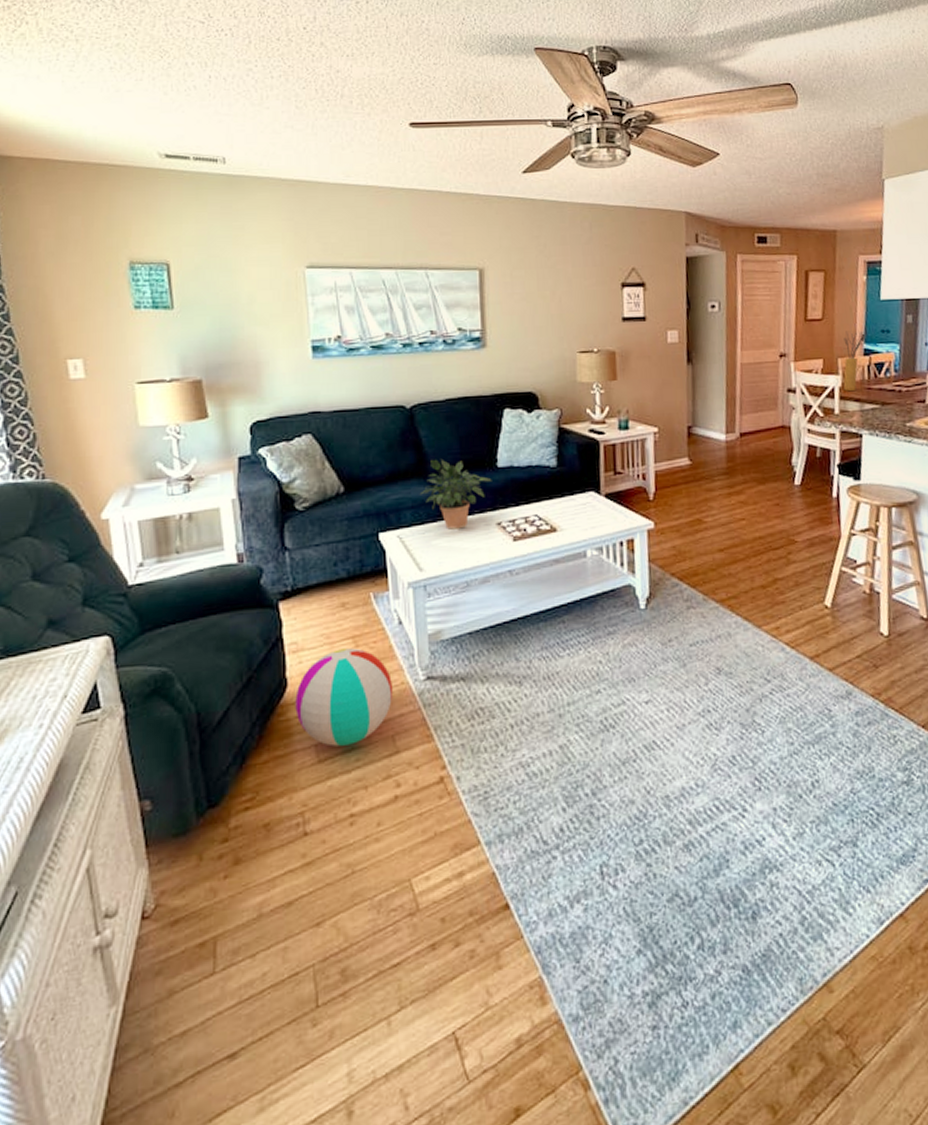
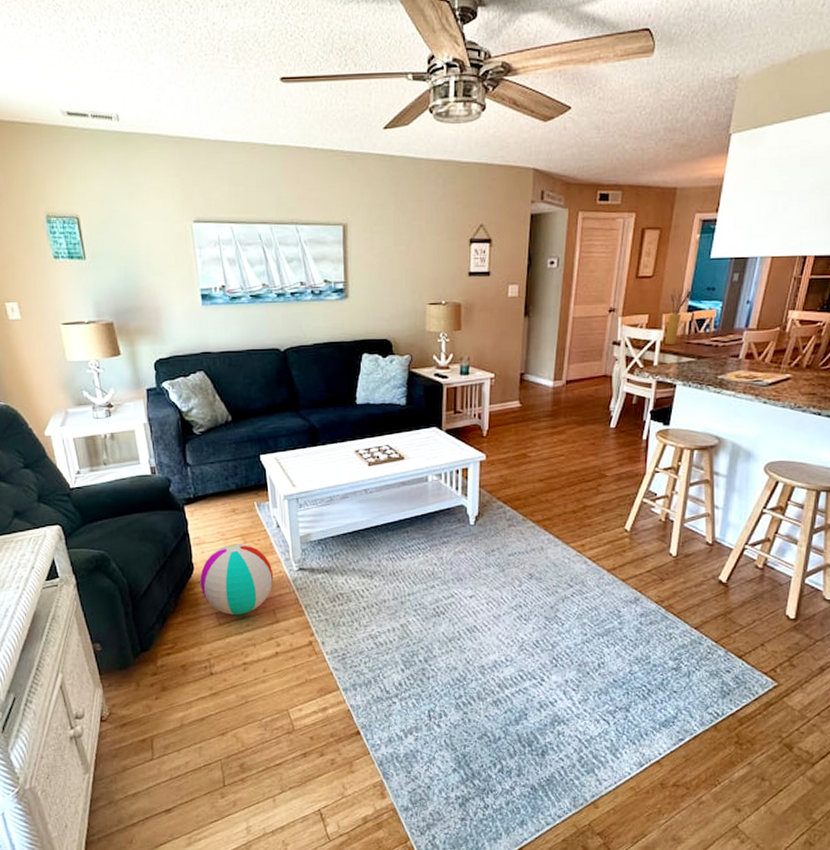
potted plant: present [420,459,492,530] -> none [293,395,352,454]

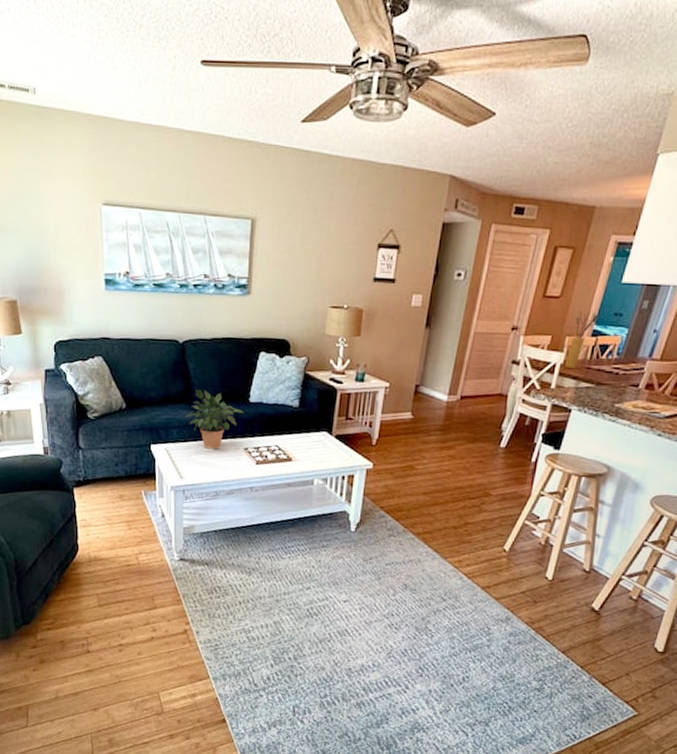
beach ball: present [200,544,274,615] -> none [84,529,155,598]
potted plant: none [293,395,352,454] -> present [186,389,244,449]

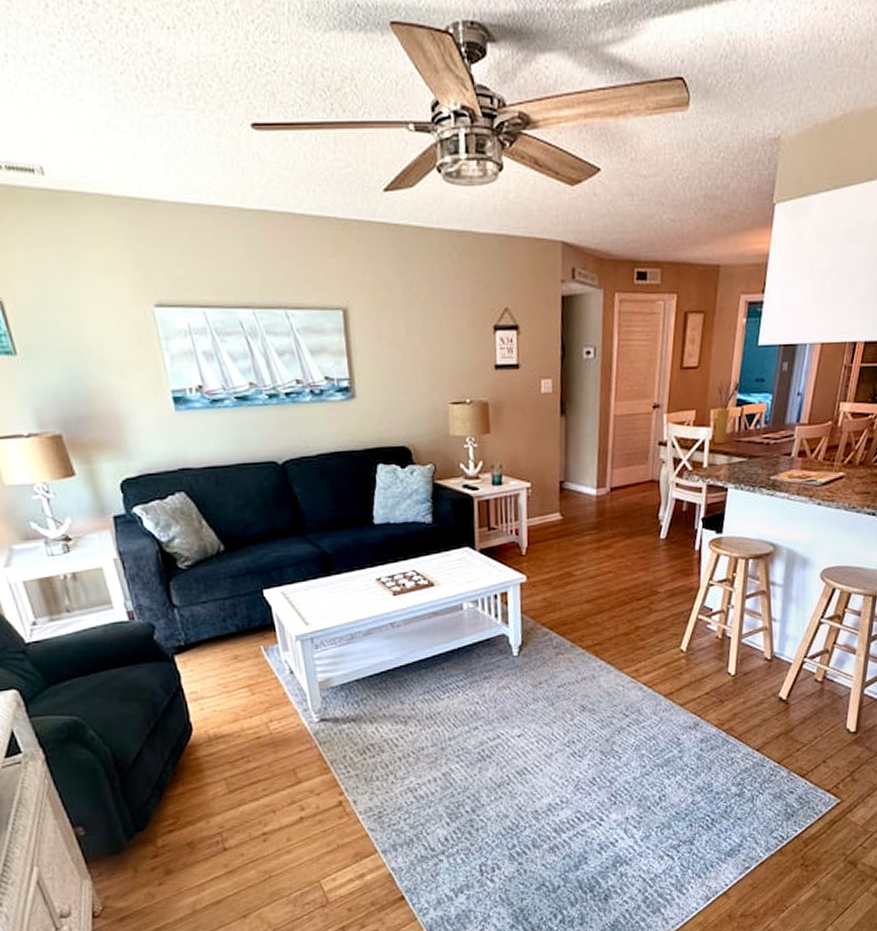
potted plant: present [186,389,244,449] -> none [300,516,370,586]

